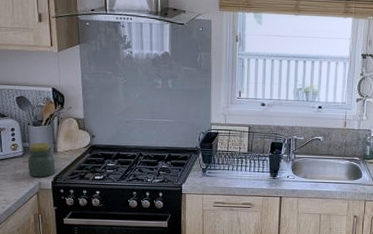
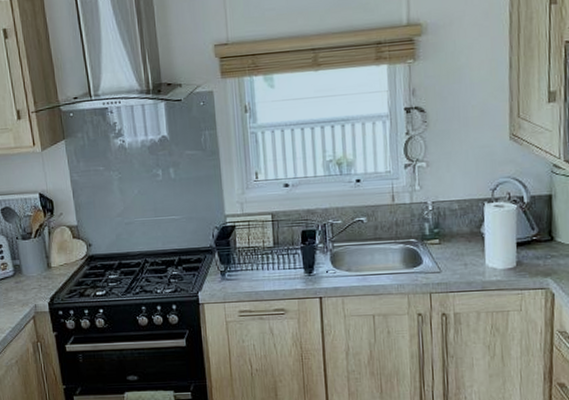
jar: present [28,142,55,178] -> none [19,257,51,299]

